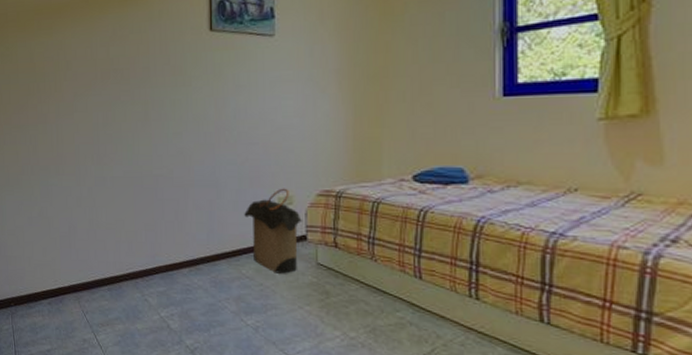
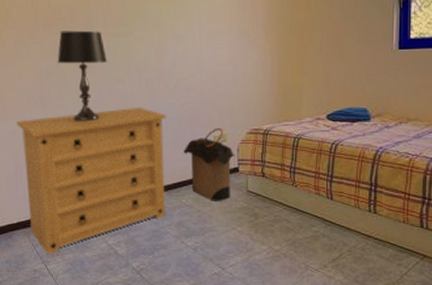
dresser: none [72,164,227,324] -> present [17,108,167,254]
table lamp: none [114,81,164,179] -> present [57,30,107,122]

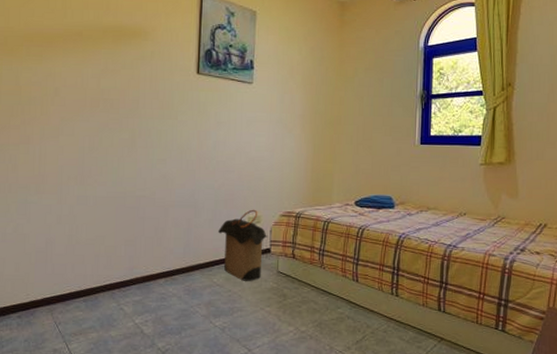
dresser: present [17,108,167,254] -> none [53,187,205,333]
table lamp: present [57,30,107,122] -> none [101,111,150,199]

